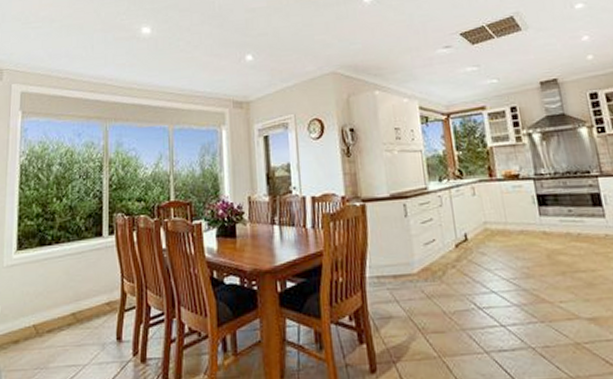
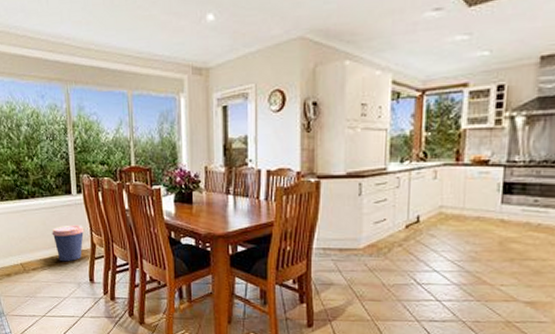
coffee cup: none [75,271,115,319] -> present [52,225,85,262]

